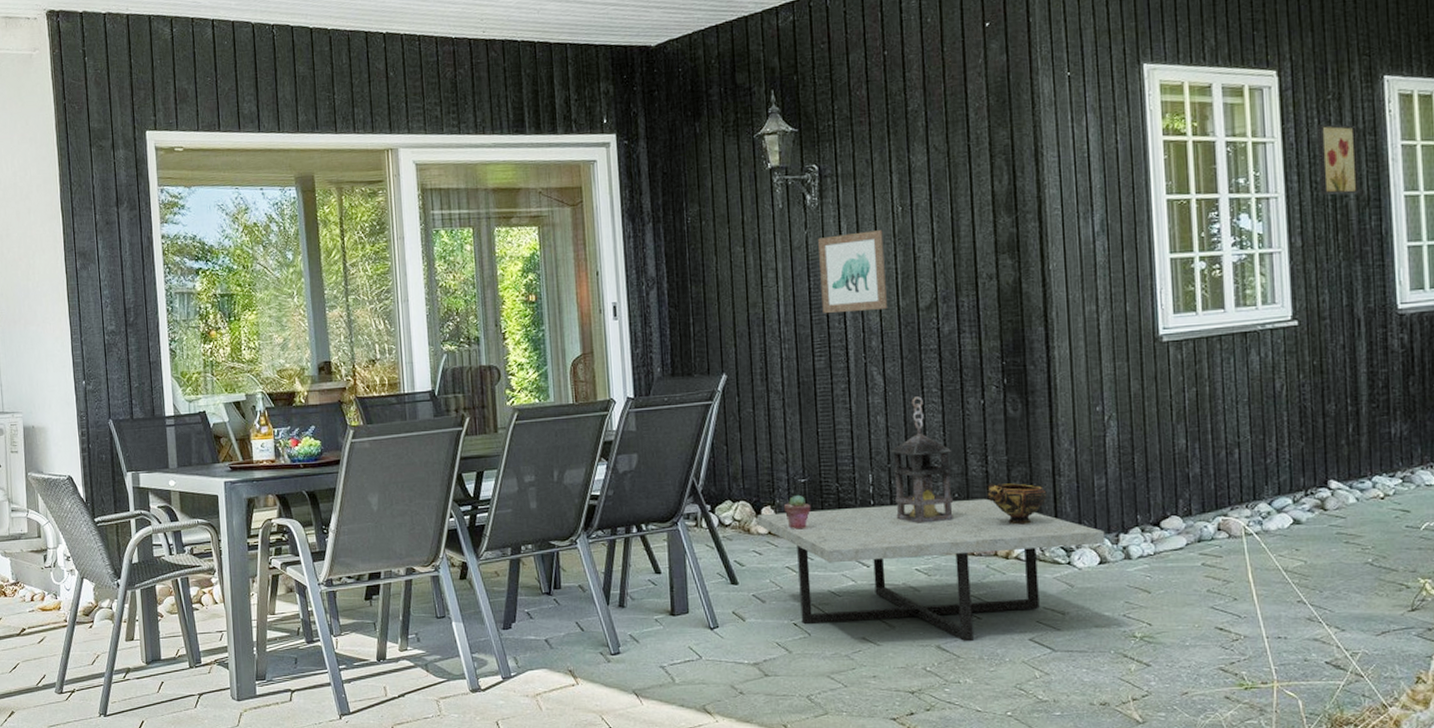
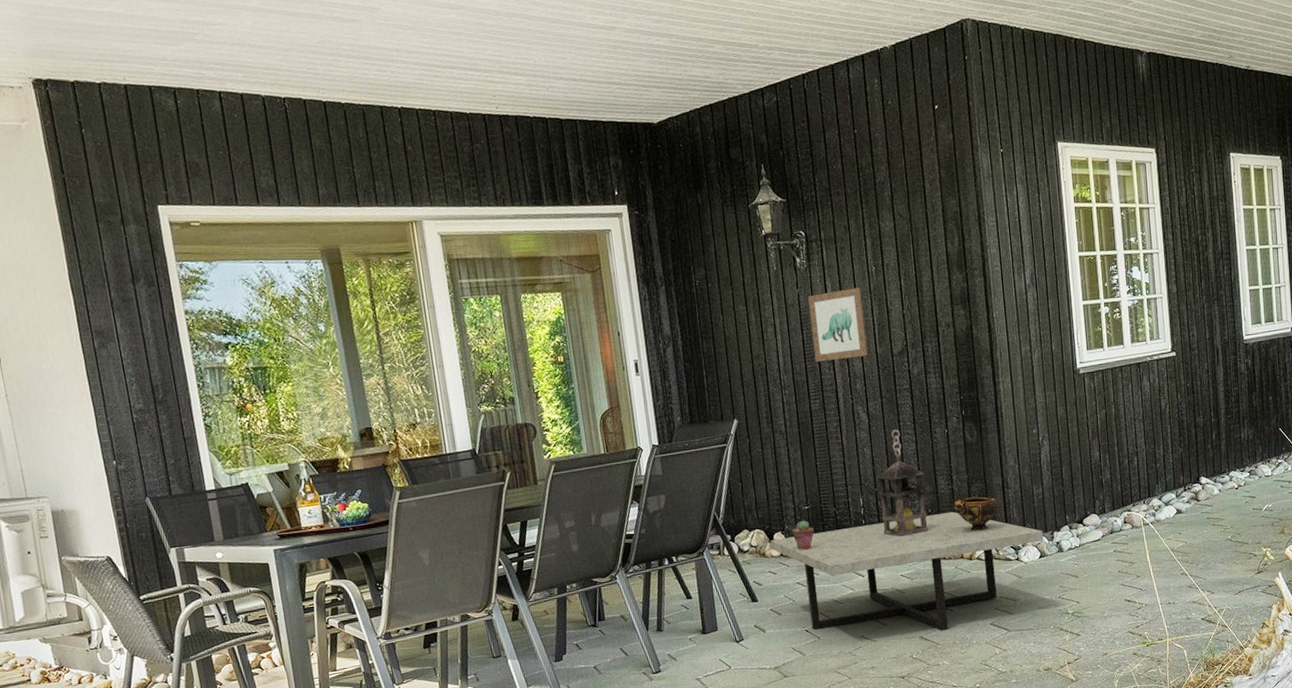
wall art: present [1317,124,1359,195] -> none [1185,192,1215,250]

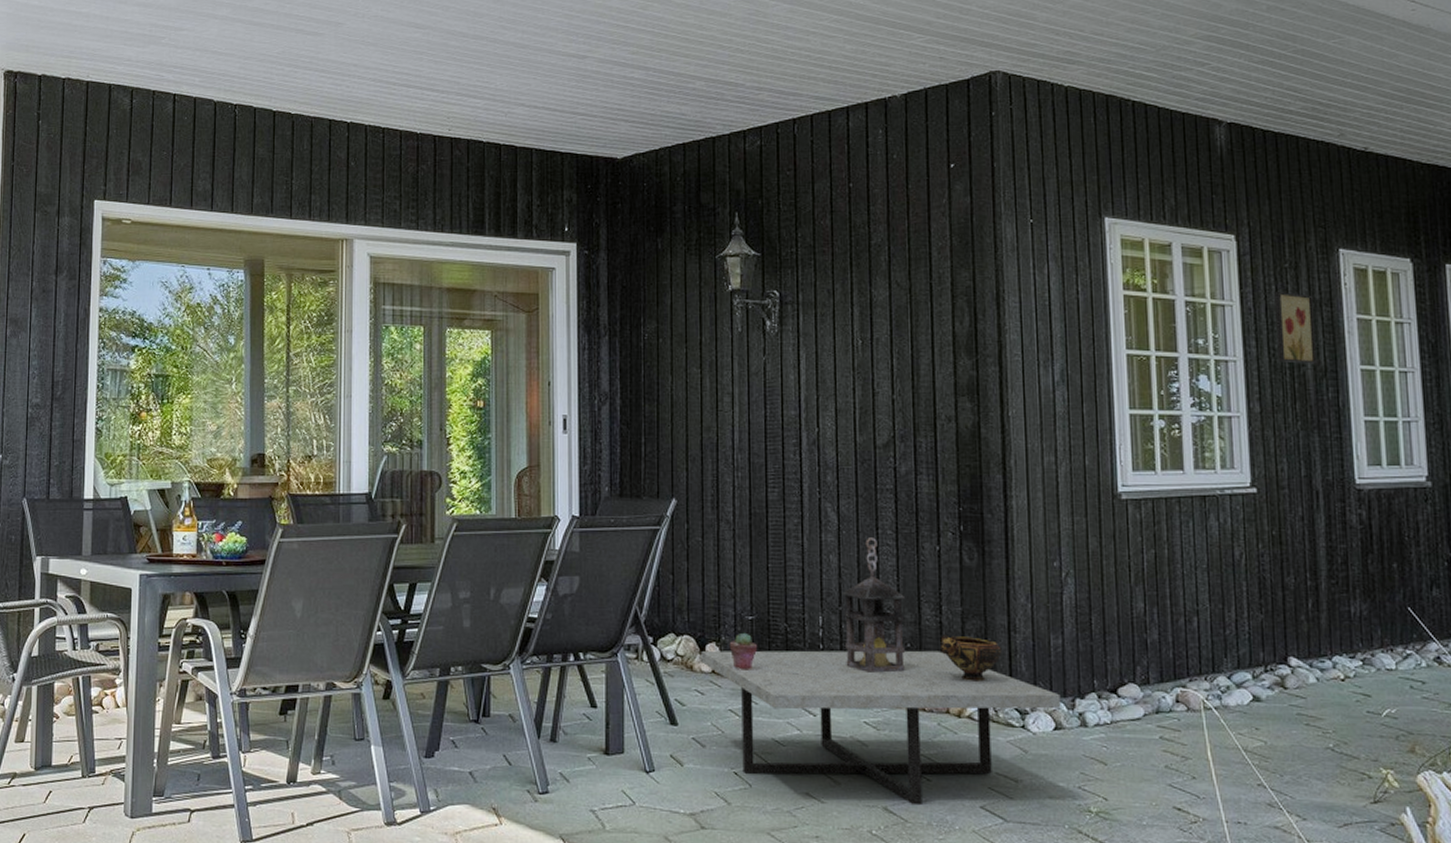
wall art: present [808,287,868,363] -> none [776,362,844,444]
wall art: none [1185,192,1215,250] -> present [1274,292,1316,364]

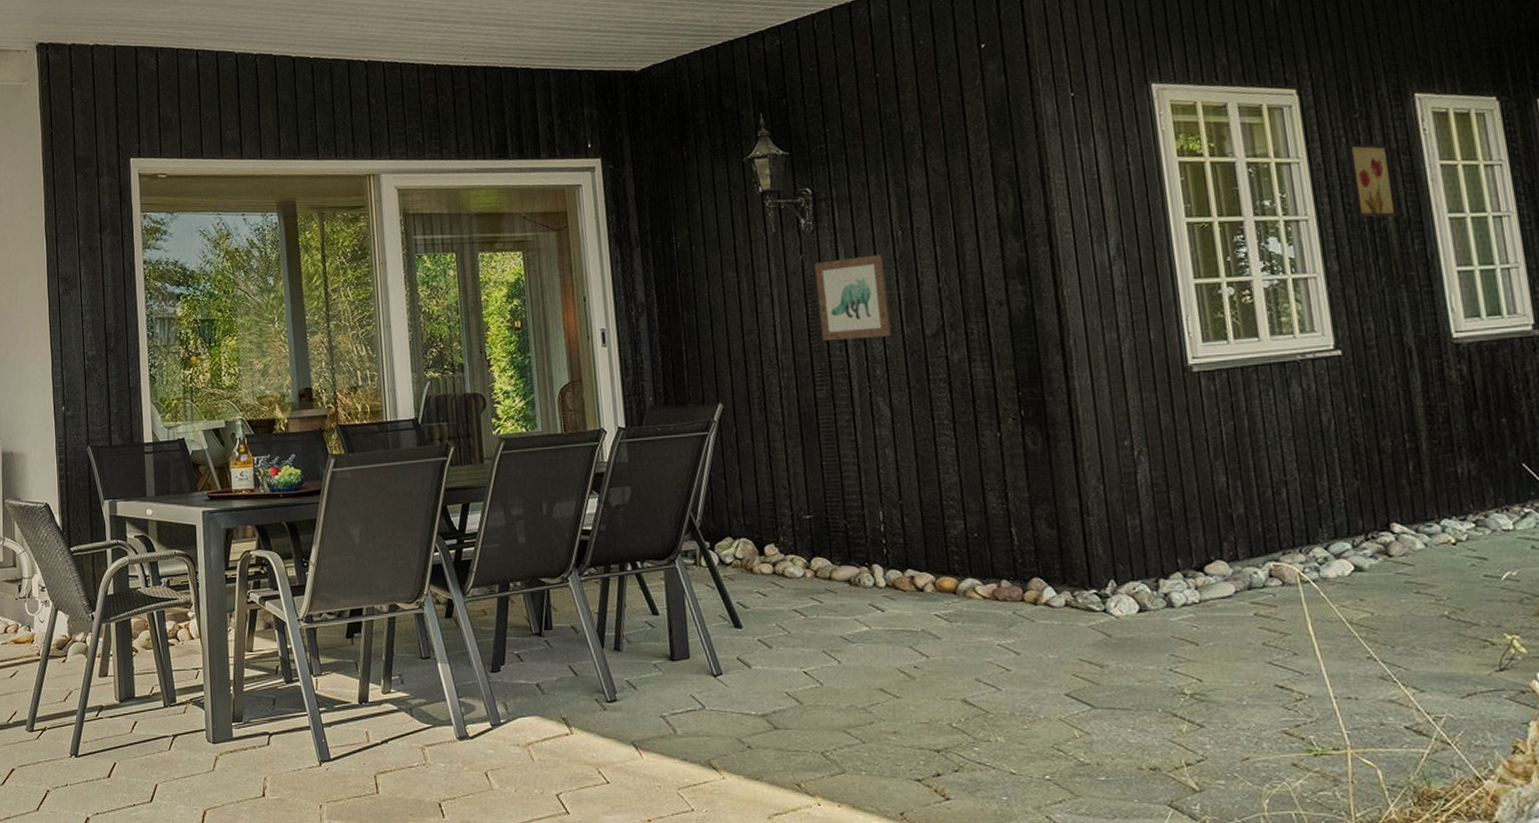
coffee table: present [701,650,1061,806] -> none [760,538,1144,696]
potted succulent: present [729,632,758,670] -> none [788,532,818,570]
wall art: none [776,362,844,444] -> present [814,255,891,342]
lantern: present [843,537,906,673] -> none [902,429,974,565]
ceramic bowl: present [940,634,1002,682] -> none [1009,522,1076,568]

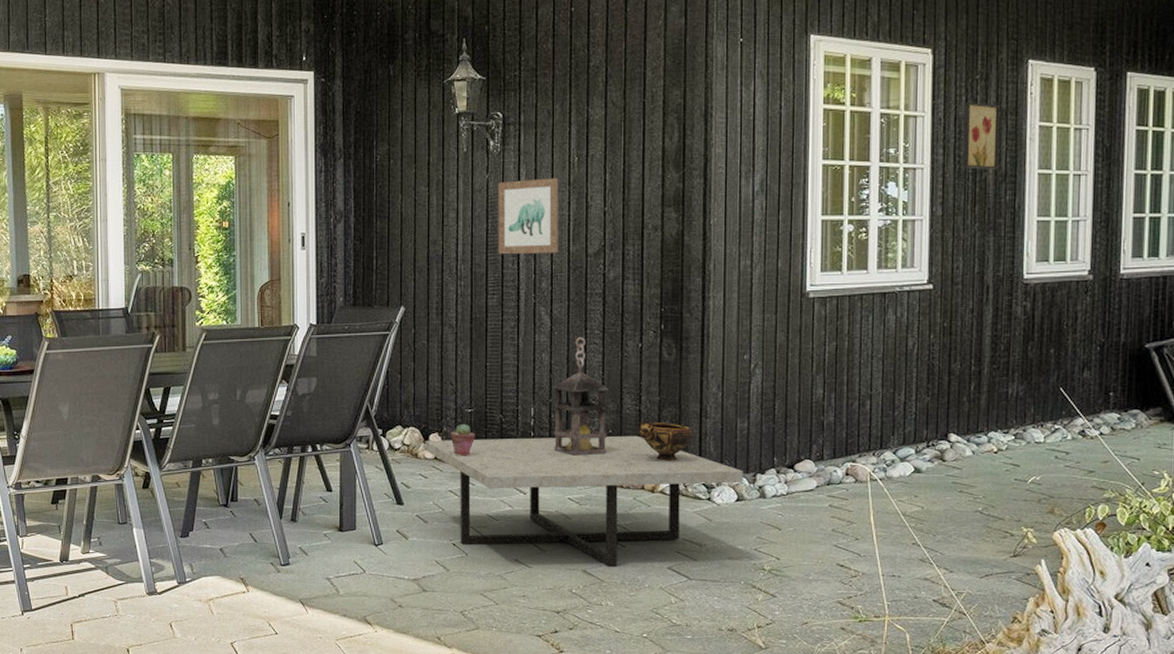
coffee table: none [760,538,1144,696] -> present [425,435,744,568]
potted succulent: none [788,532,818,570] -> present [450,423,476,456]
lantern: none [902,429,974,565] -> present [553,337,608,456]
ceramic bowl: none [1009,522,1076,568] -> present [639,421,693,461]

